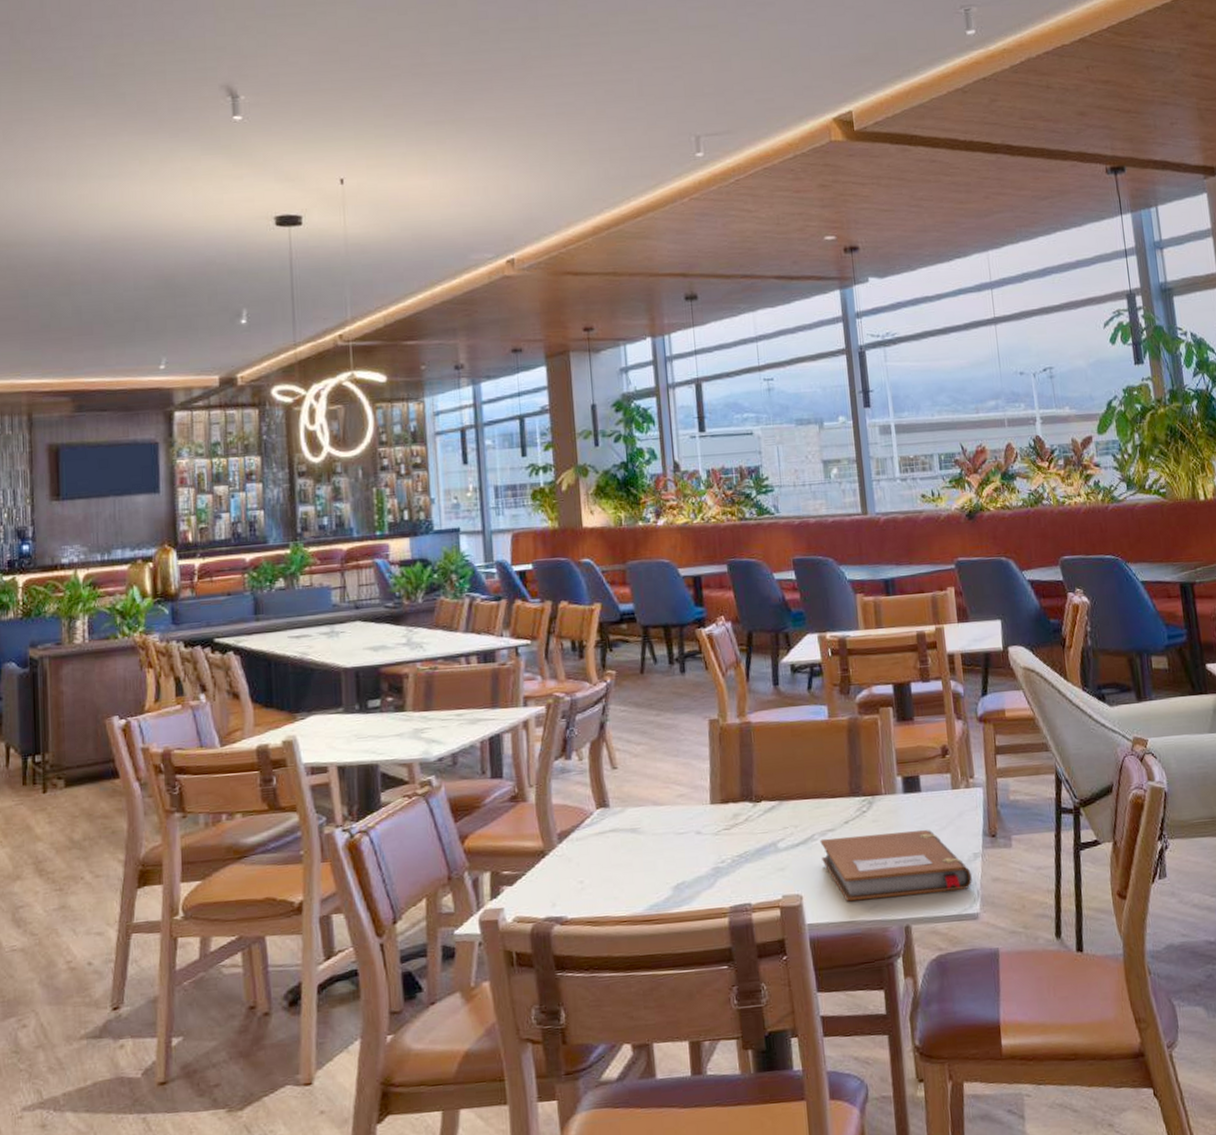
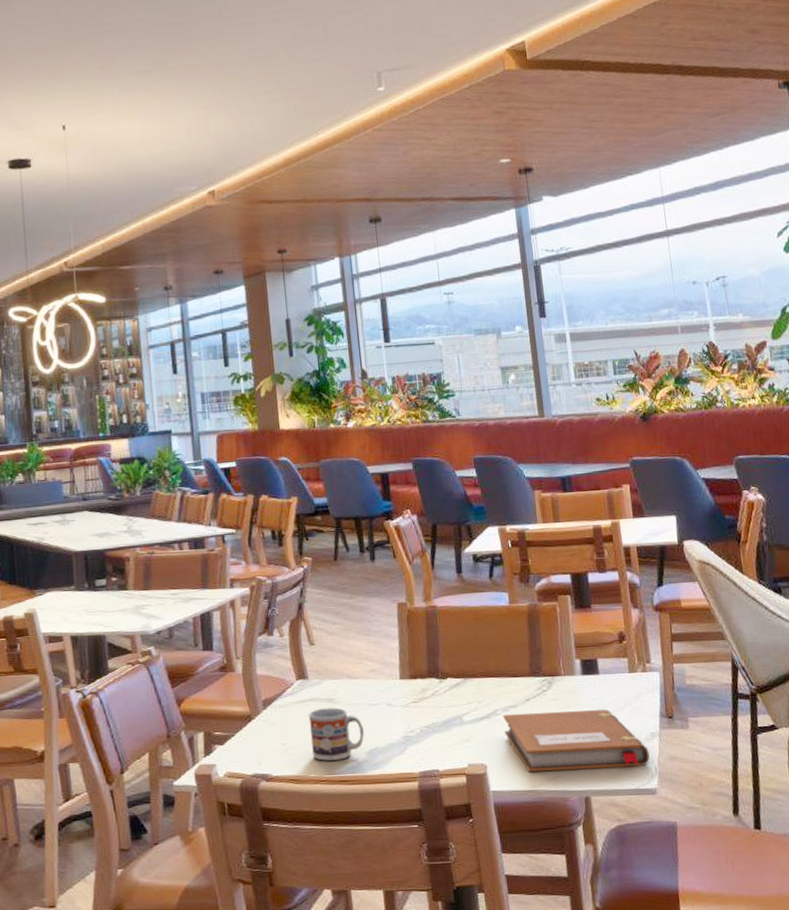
cup: none [609,838,671,899] -> present [308,707,364,761]

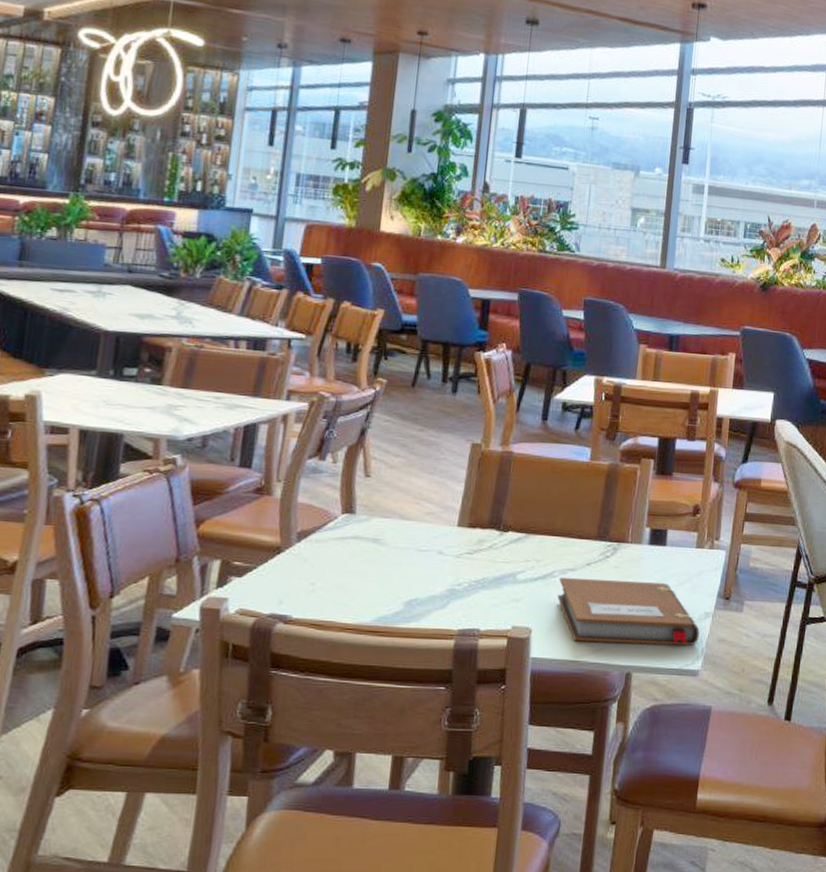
cup: present [308,707,364,761] -> none [343,548,407,608]

